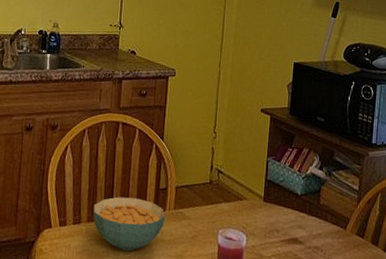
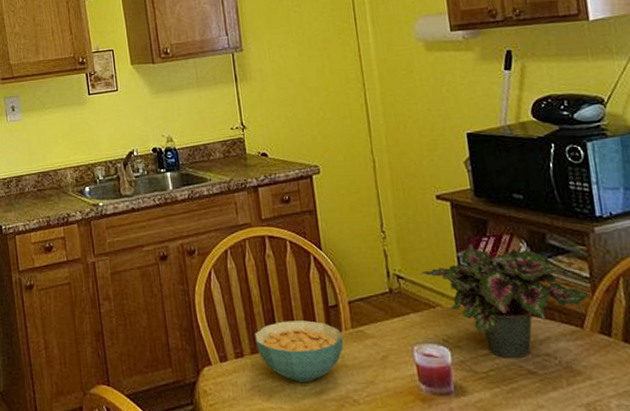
potted plant: none [236,152,357,248] -> present [420,244,592,358]

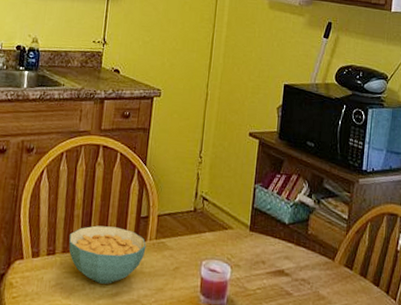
potted plant: present [420,244,592,358] -> none [222,178,346,280]

